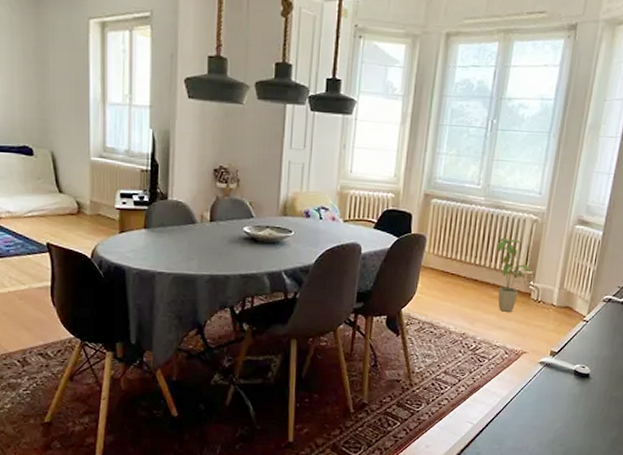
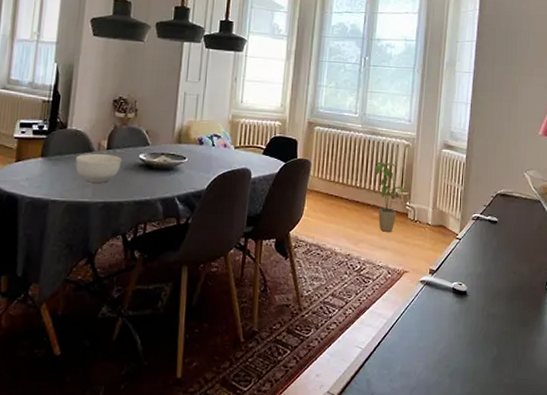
bowl: none [178,225,226,257] -> present [75,153,123,184]

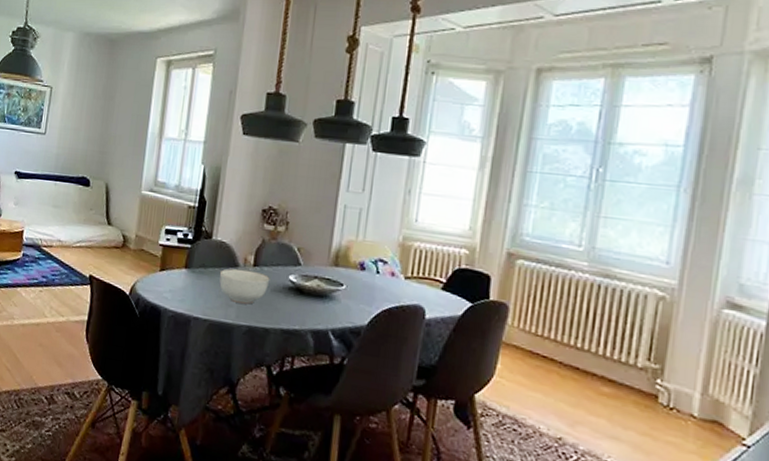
house plant: present [374,161,408,232] -> none [606,315,660,418]

